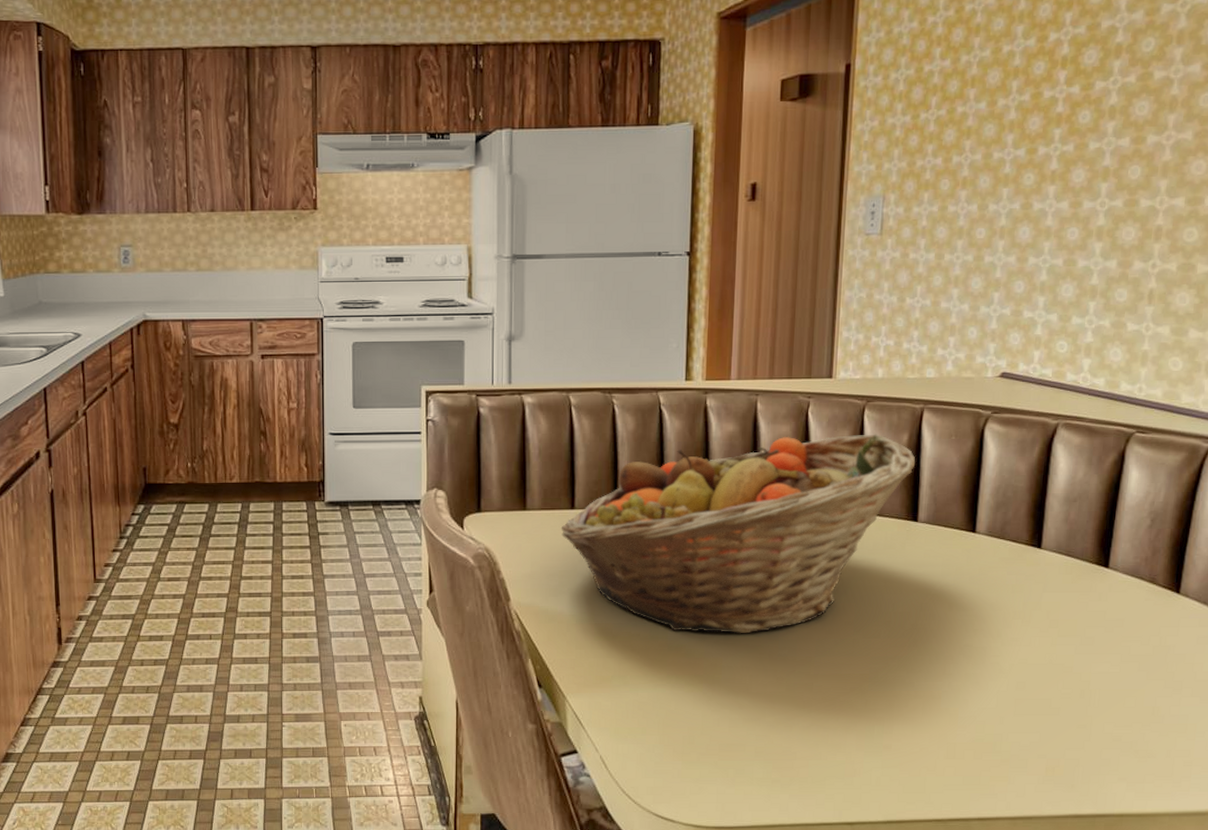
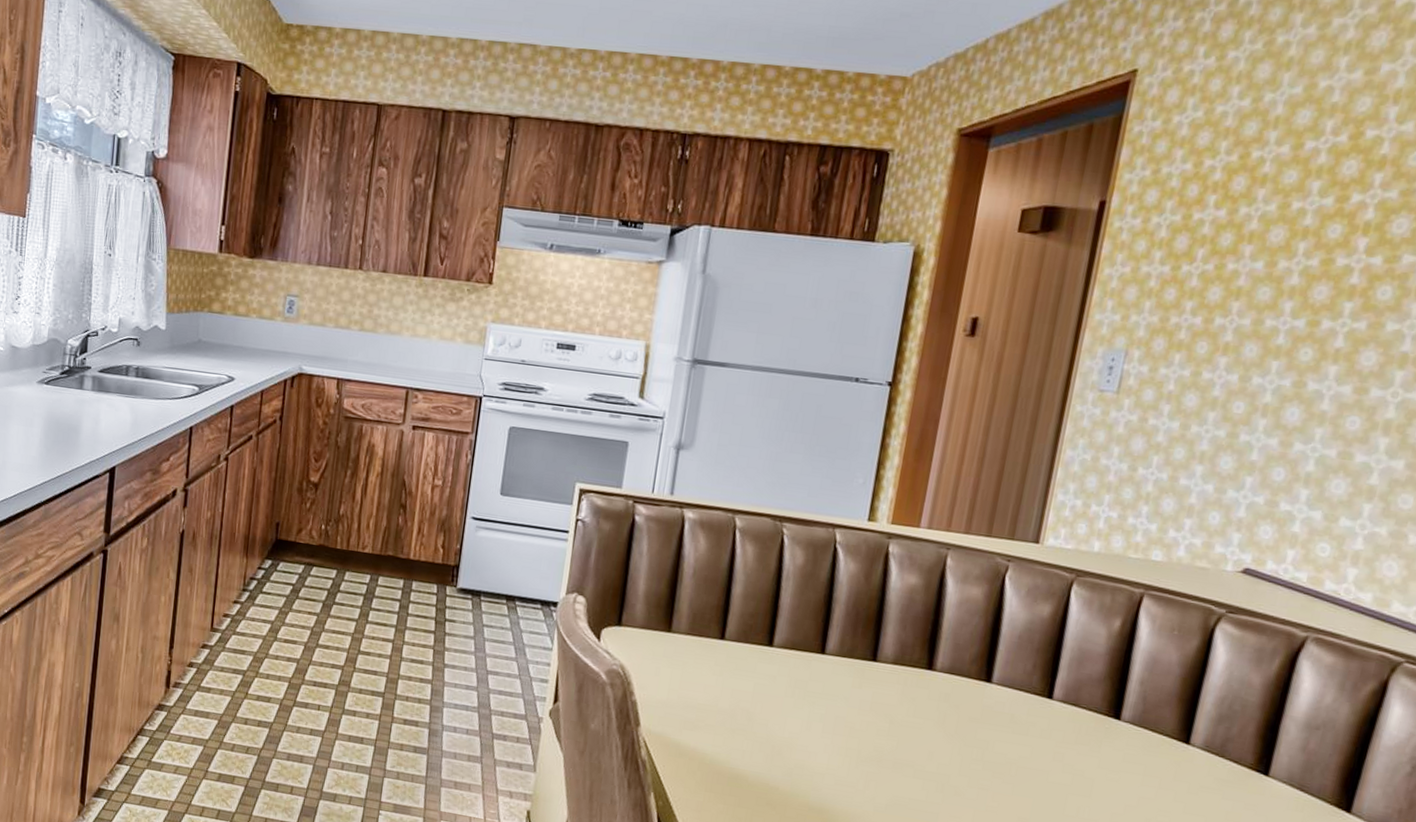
fruit basket: present [562,434,916,634] -> none [706,595,1127,812]

